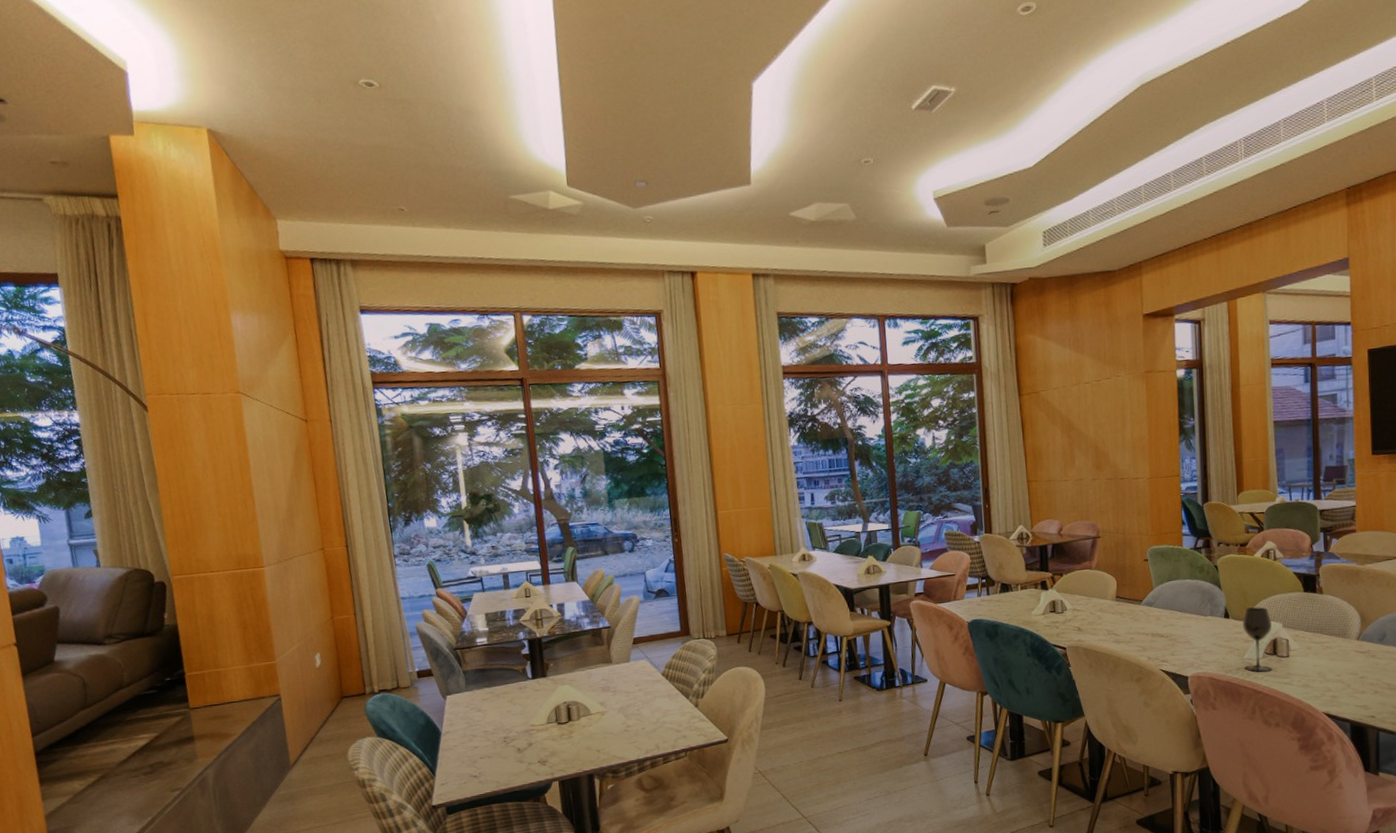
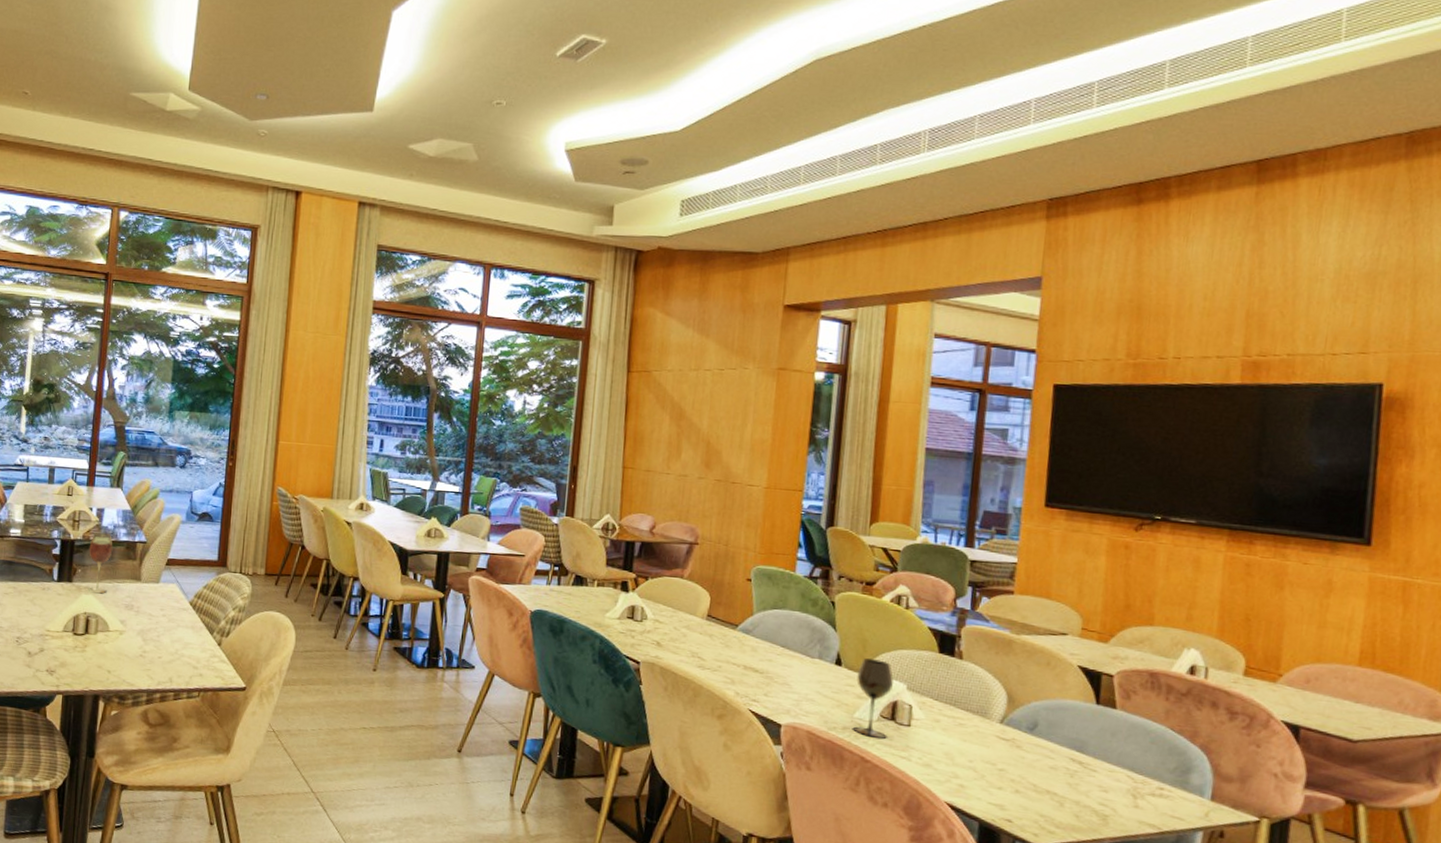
wineglass: none [556,625,582,683] -> present [87,532,113,594]

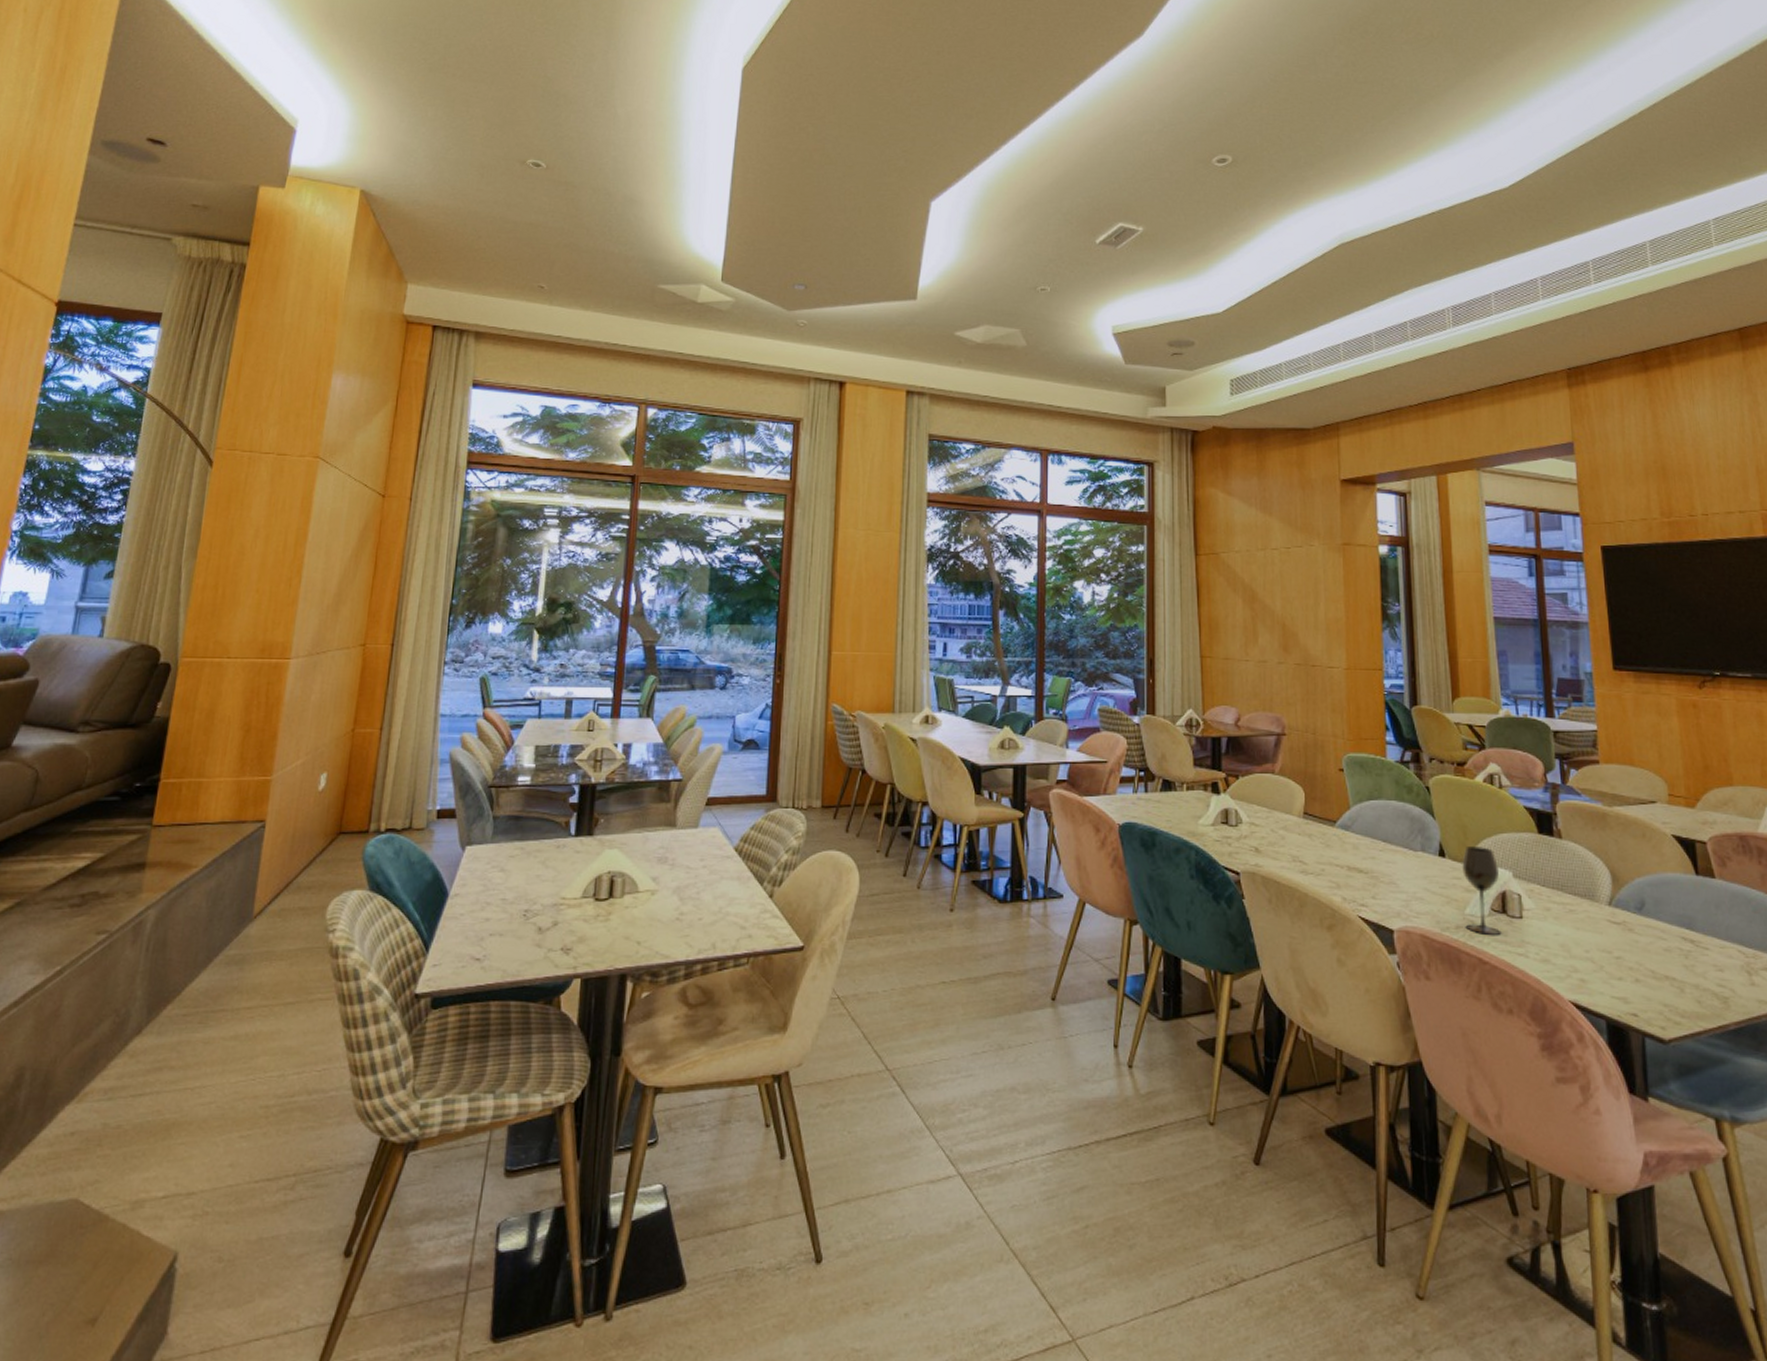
wineglass: present [87,532,113,594] -> none [612,772,643,847]

